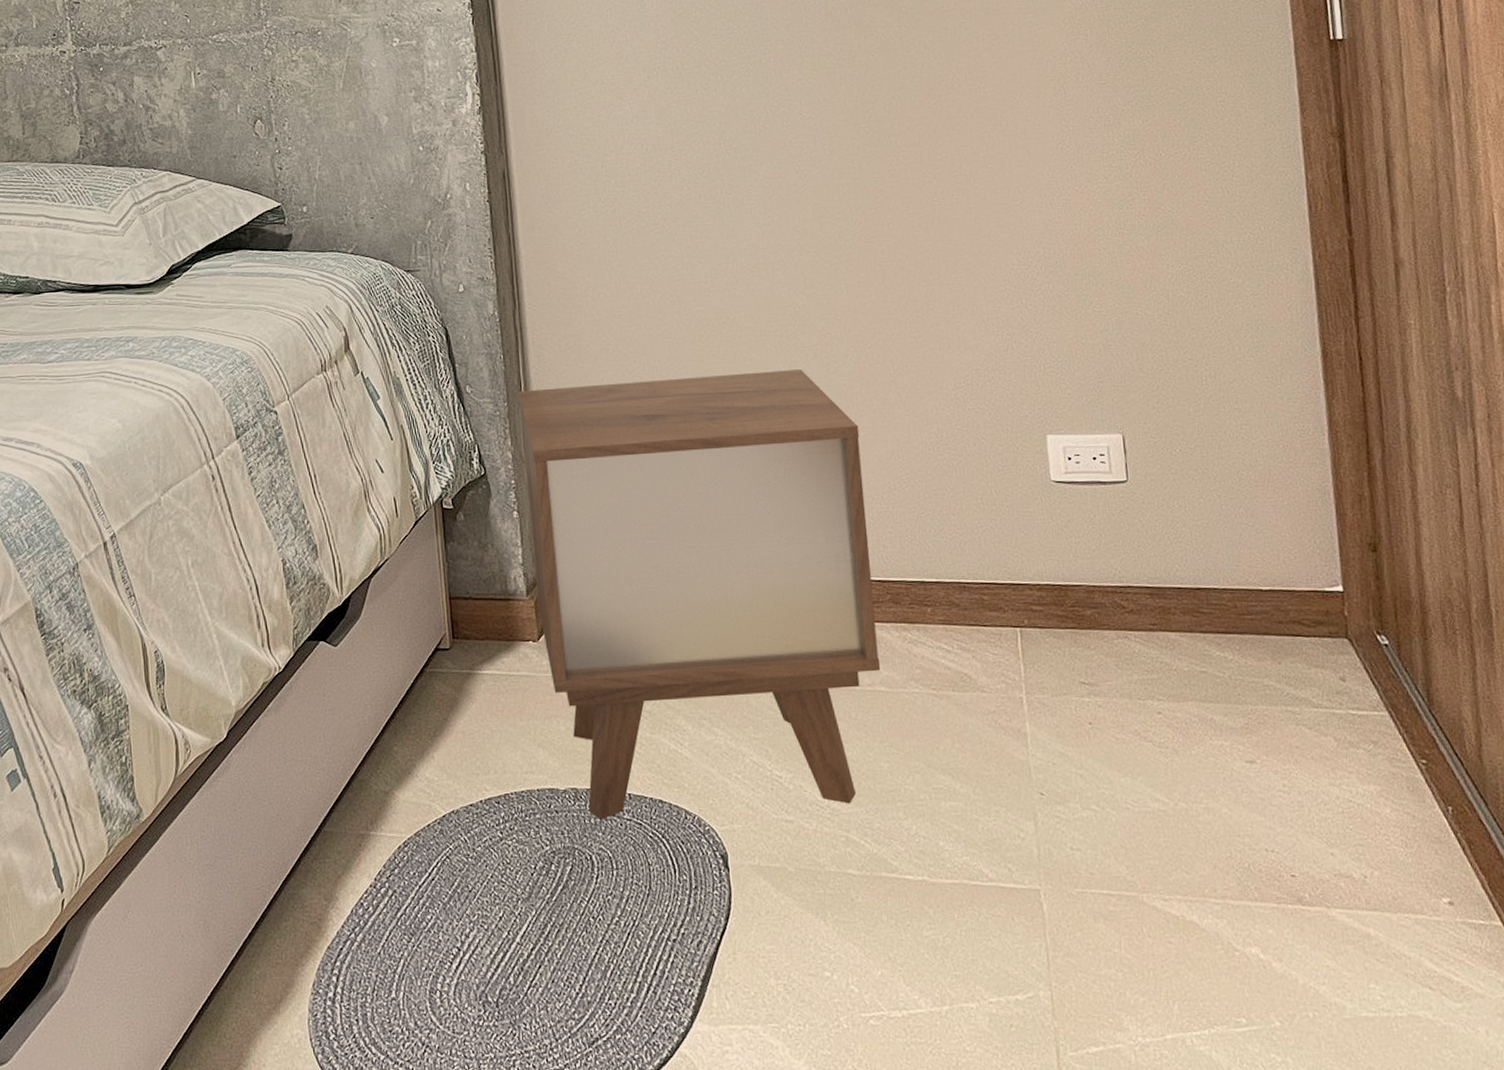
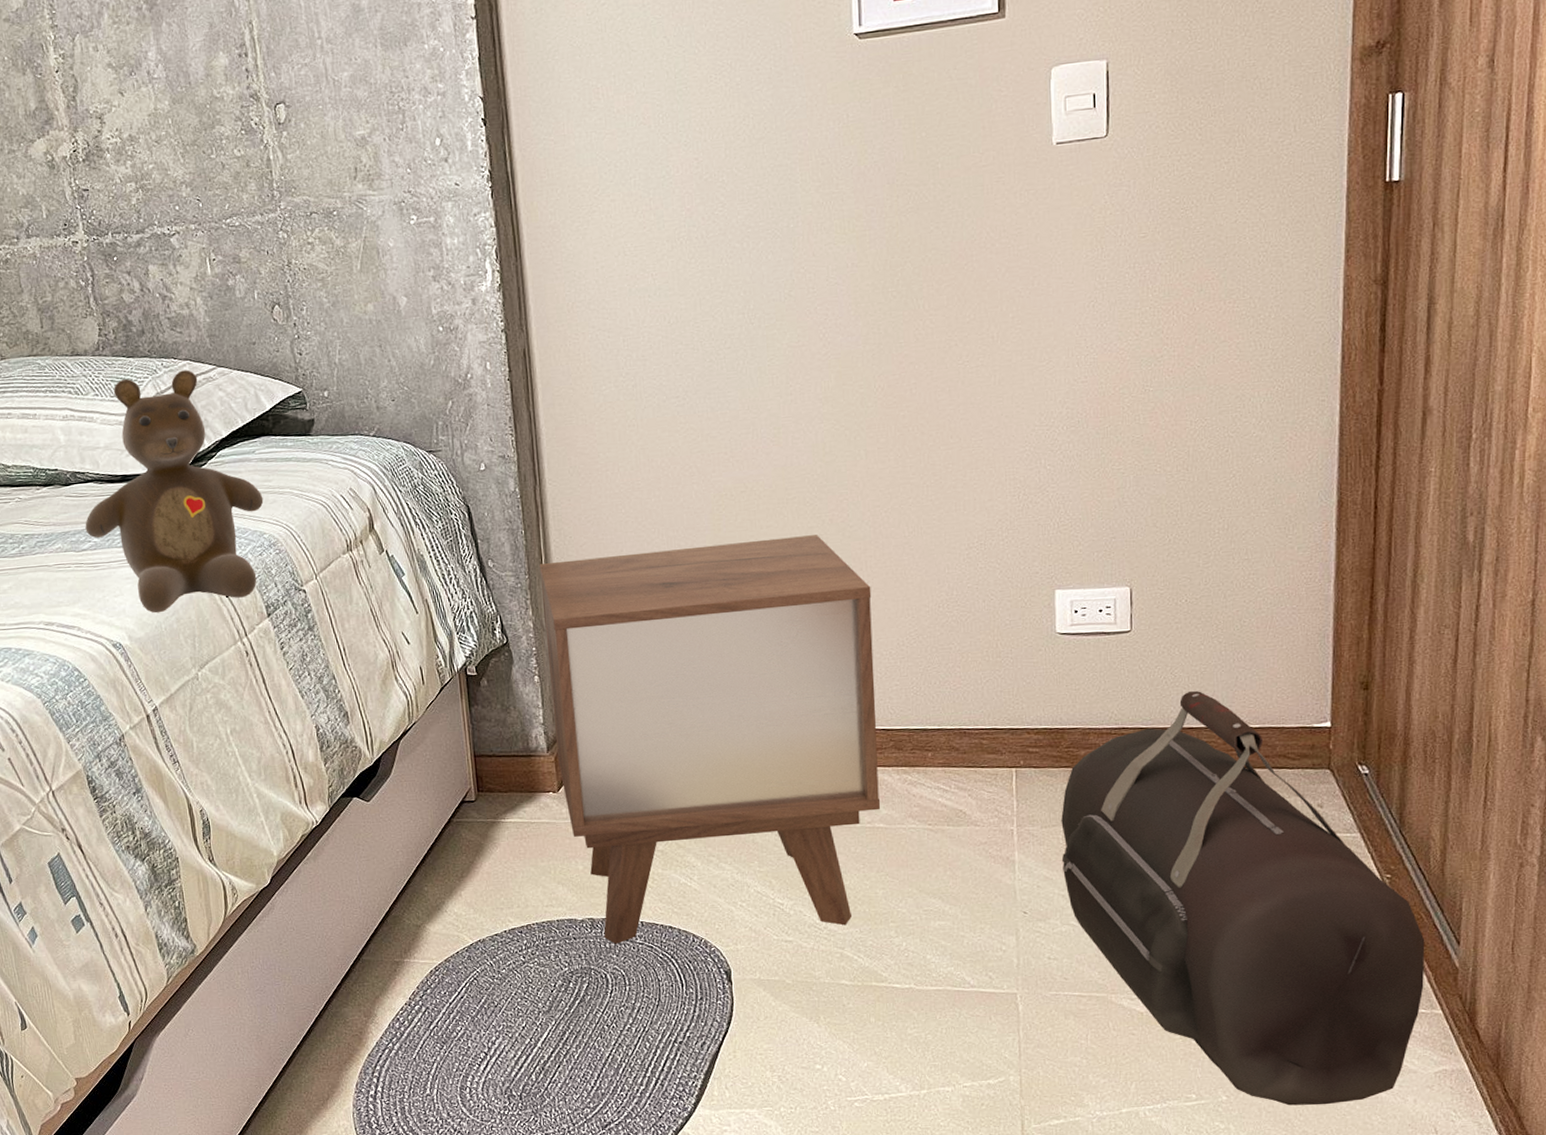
teddy bear: none [52,180,238,432] -> present [85,370,264,613]
duffel bag: none [1071,548,1479,1035] -> present [1061,691,1425,1106]

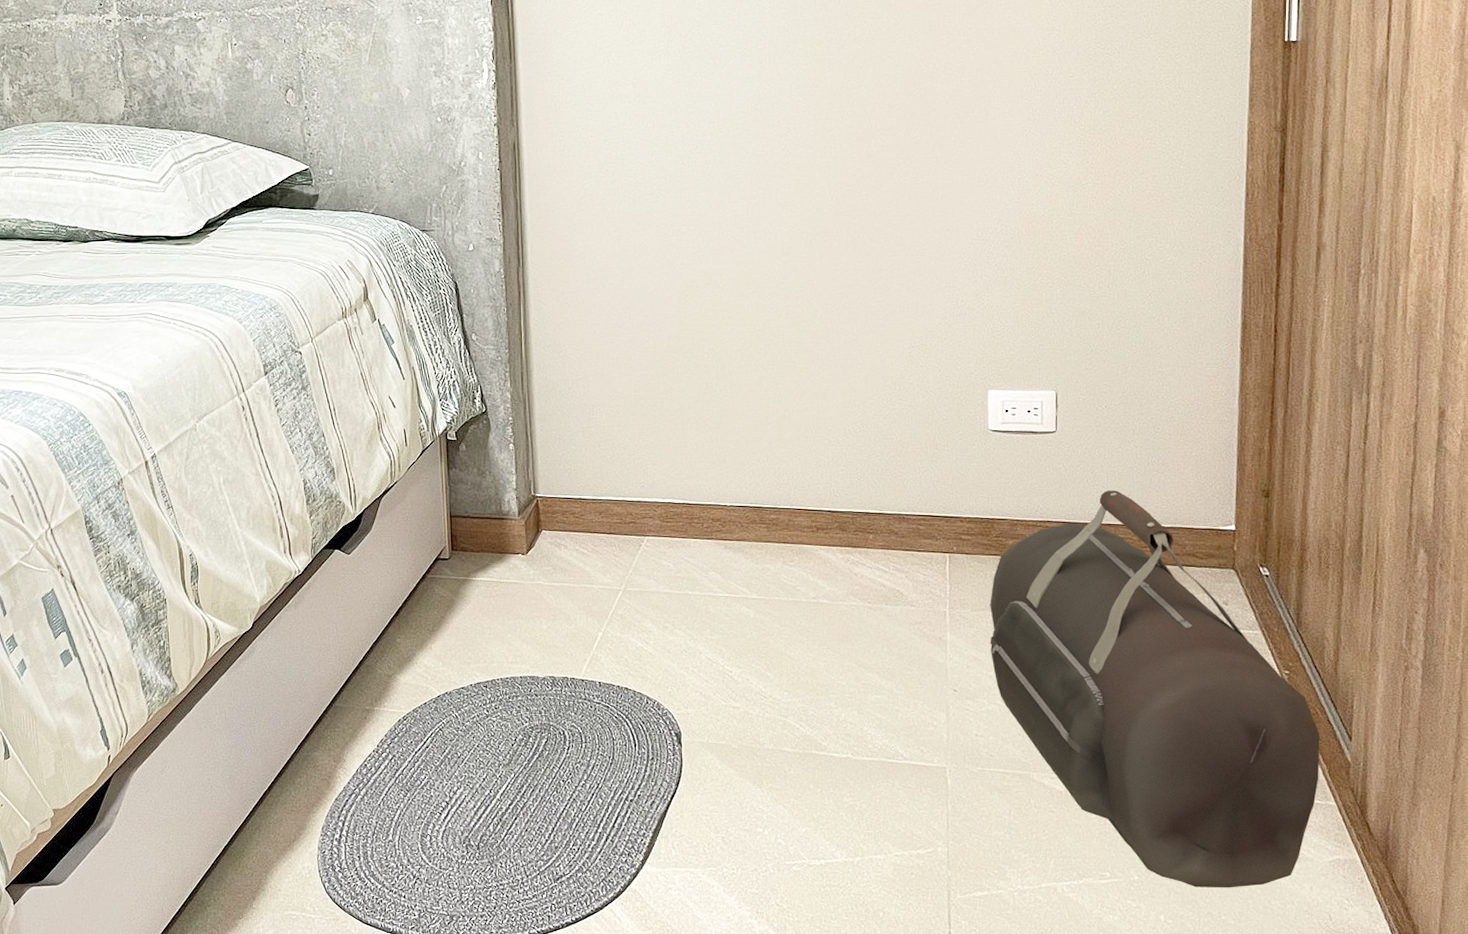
teddy bear: present [85,370,264,613] -> none [99,143,267,366]
nightstand: present [539,535,881,944] -> none [519,327,825,702]

